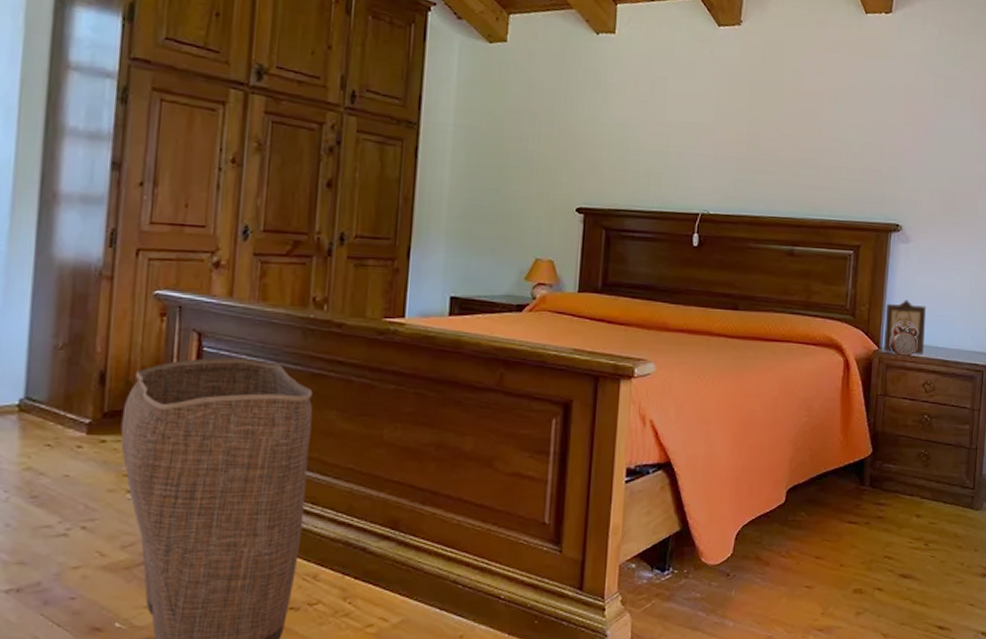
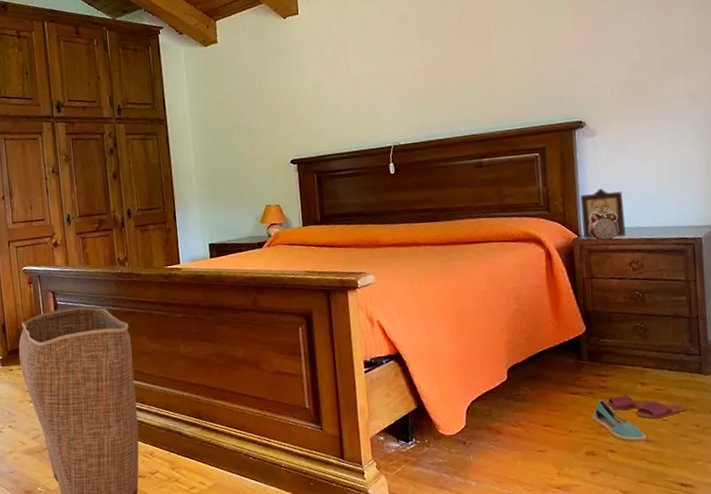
shoe: none [865,531,915,580] -> present [592,400,648,443]
slippers: none [881,528,956,555] -> present [607,396,688,419]

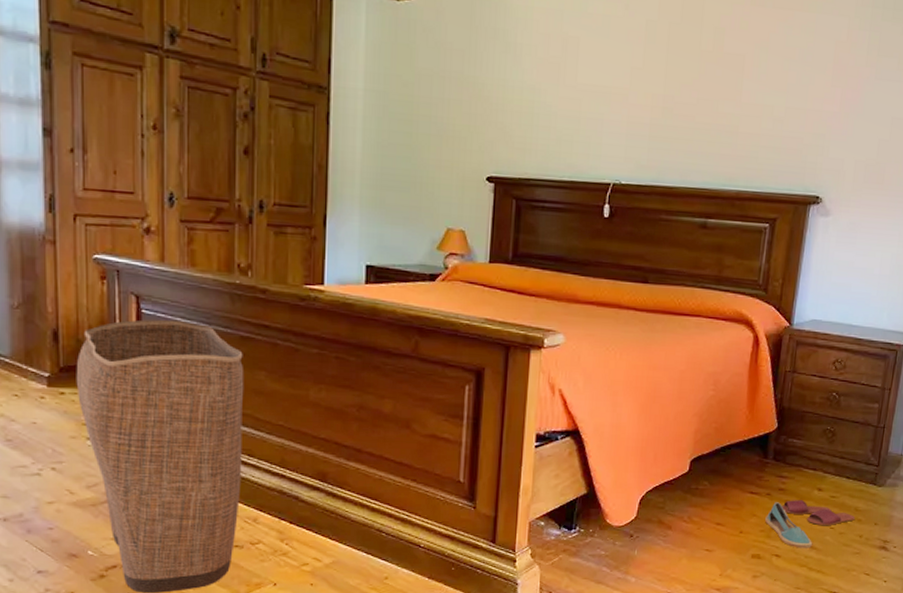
photo frame: present [579,188,626,239] -> none [795,276,843,333]
alarm clock: present [588,208,619,243] -> none [801,297,832,336]

